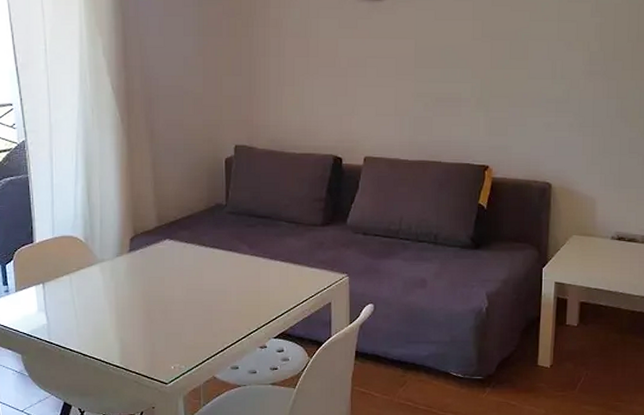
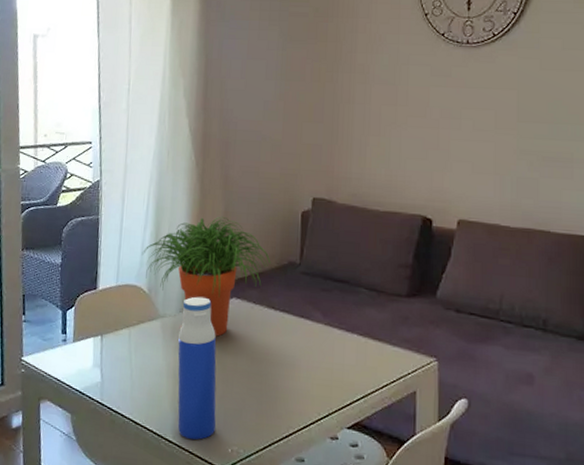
potted plant: none [75,167,199,274] -> present [141,216,271,337]
water bottle: none [118,241,159,363] -> present [177,296,217,440]

